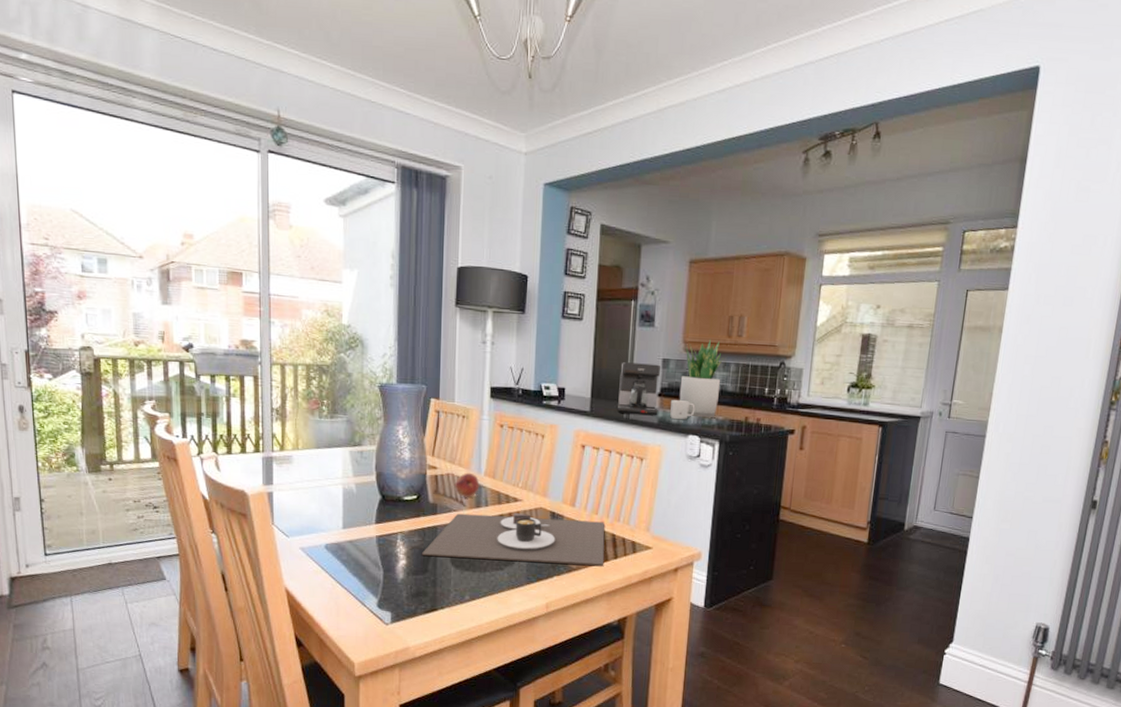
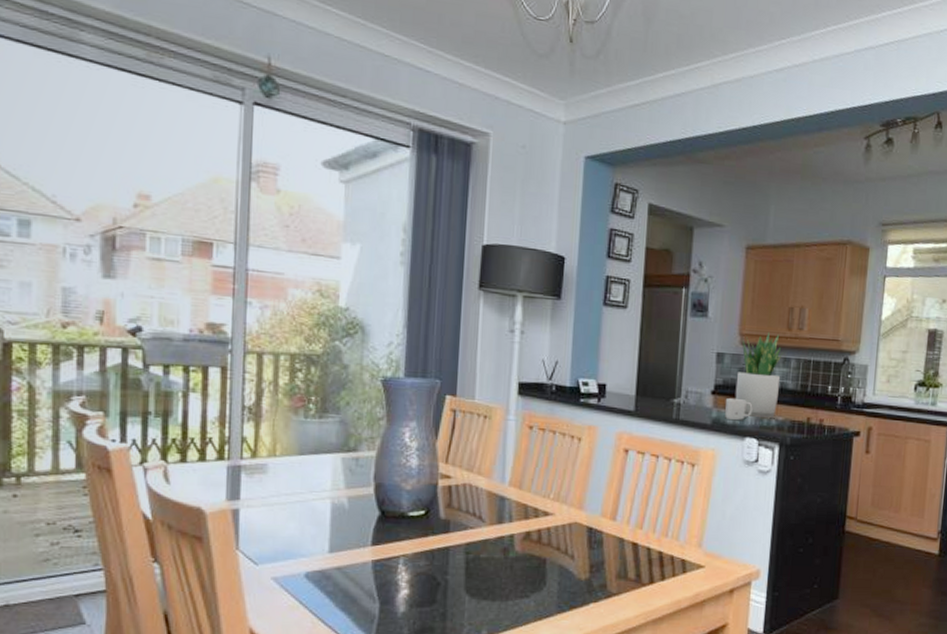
place setting: present [421,513,605,566] -> none [428,529,651,589]
fruit: present [454,472,480,497] -> none [472,482,503,512]
coffee maker: present [617,362,661,416] -> none [665,356,715,416]

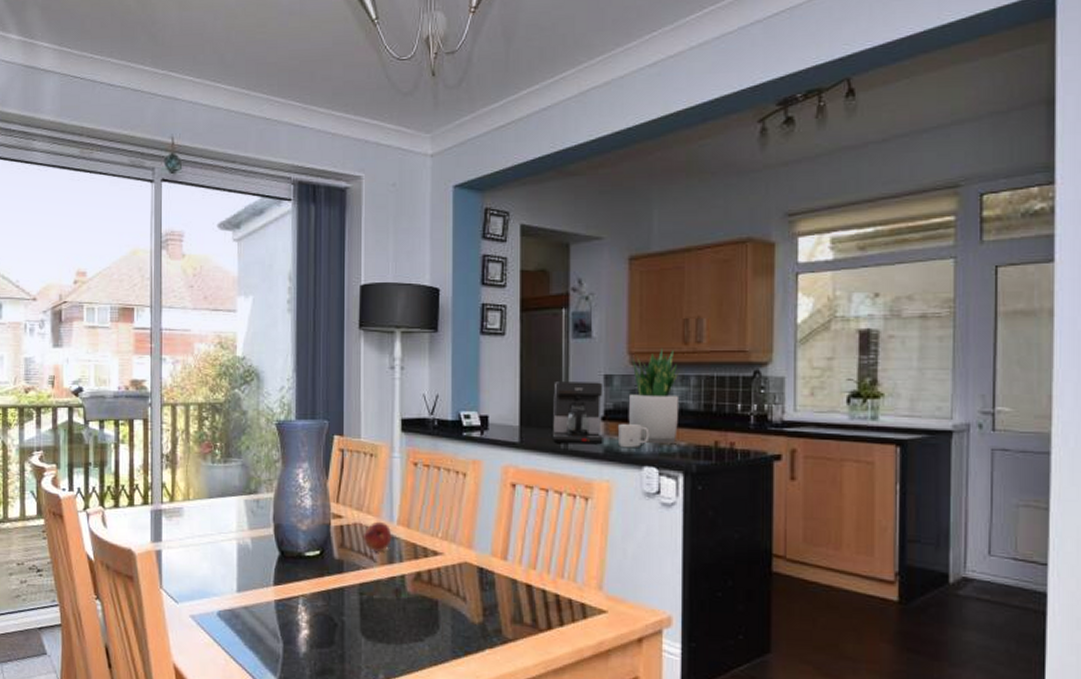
fruit: none [472,482,503,512] -> present [363,521,392,551]
coffee maker: none [665,356,715,416] -> present [552,382,604,445]

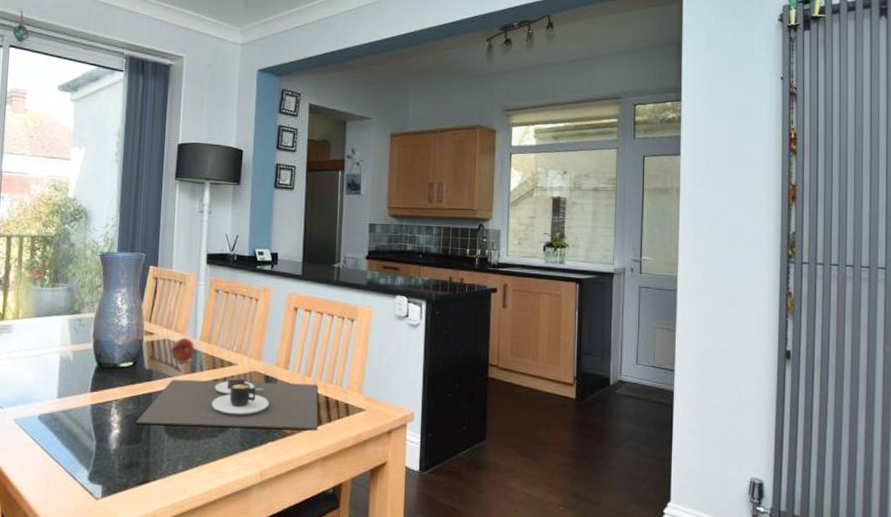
place setting: none [326,570,546,635] -> present [135,377,318,430]
coffee maker: present [552,382,604,445] -> none [327,228,368,278]
mug: present [617,424,650,449] -> none [377,262,402,282]
planter: present [628,347,680,445] -> none [386,204,425,279]

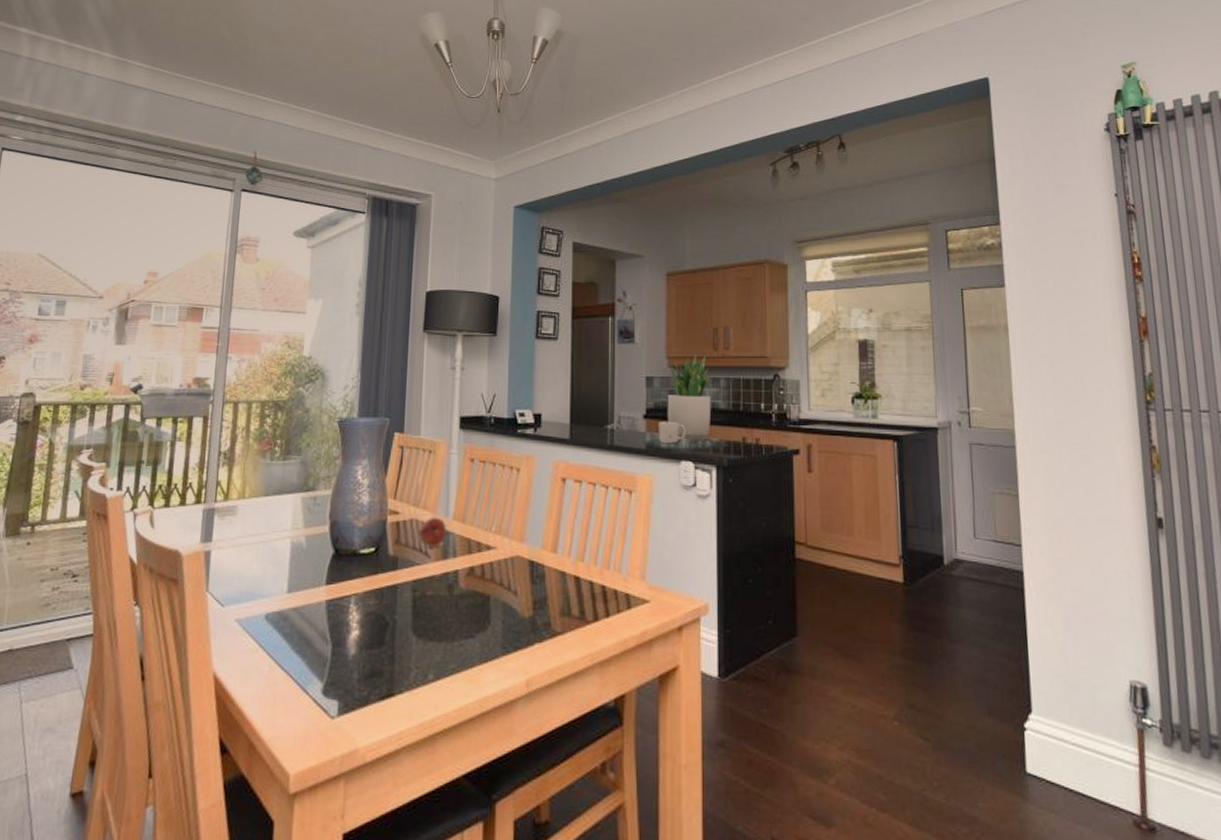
place setting: present [135,377,318,430] -> none [377,564,593,627]
mug: none [377,262,402,282] -> present [657,422,686,444]
planter: none [386,204,425,279] -> present [667,353,711,441]

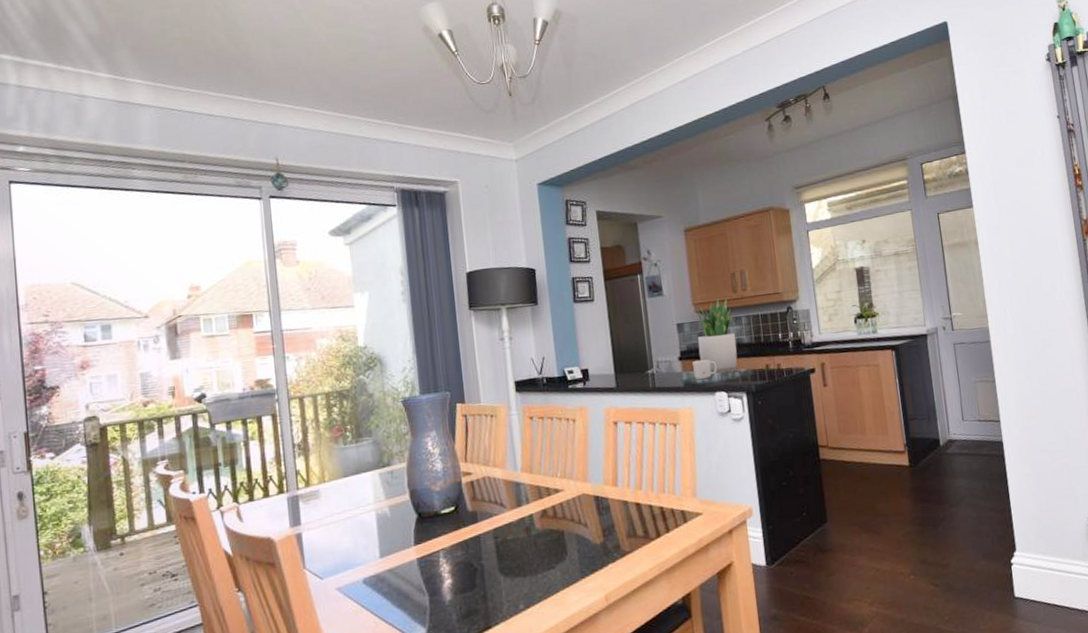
fruit: present [418,517,447,547] -> none [491,472,518,499]

